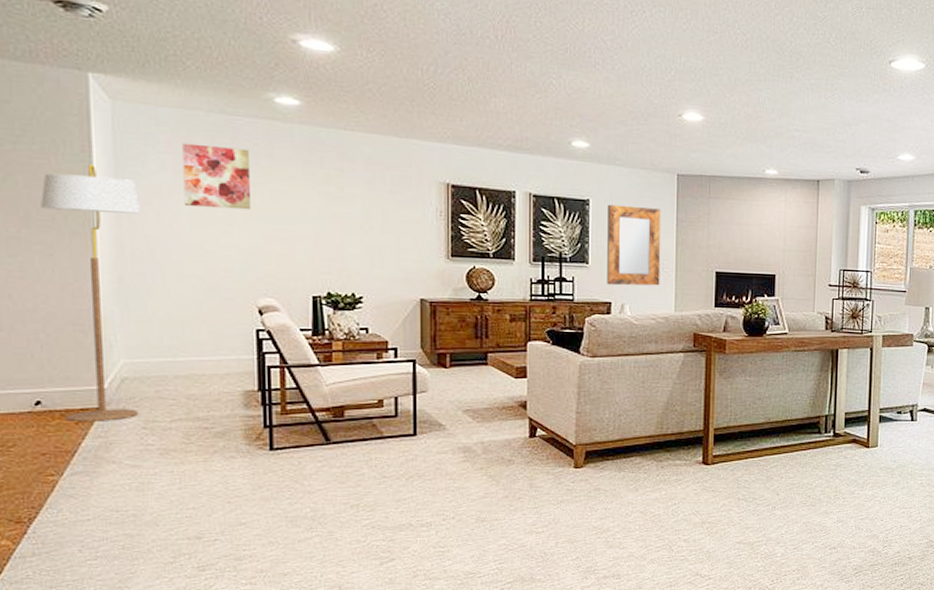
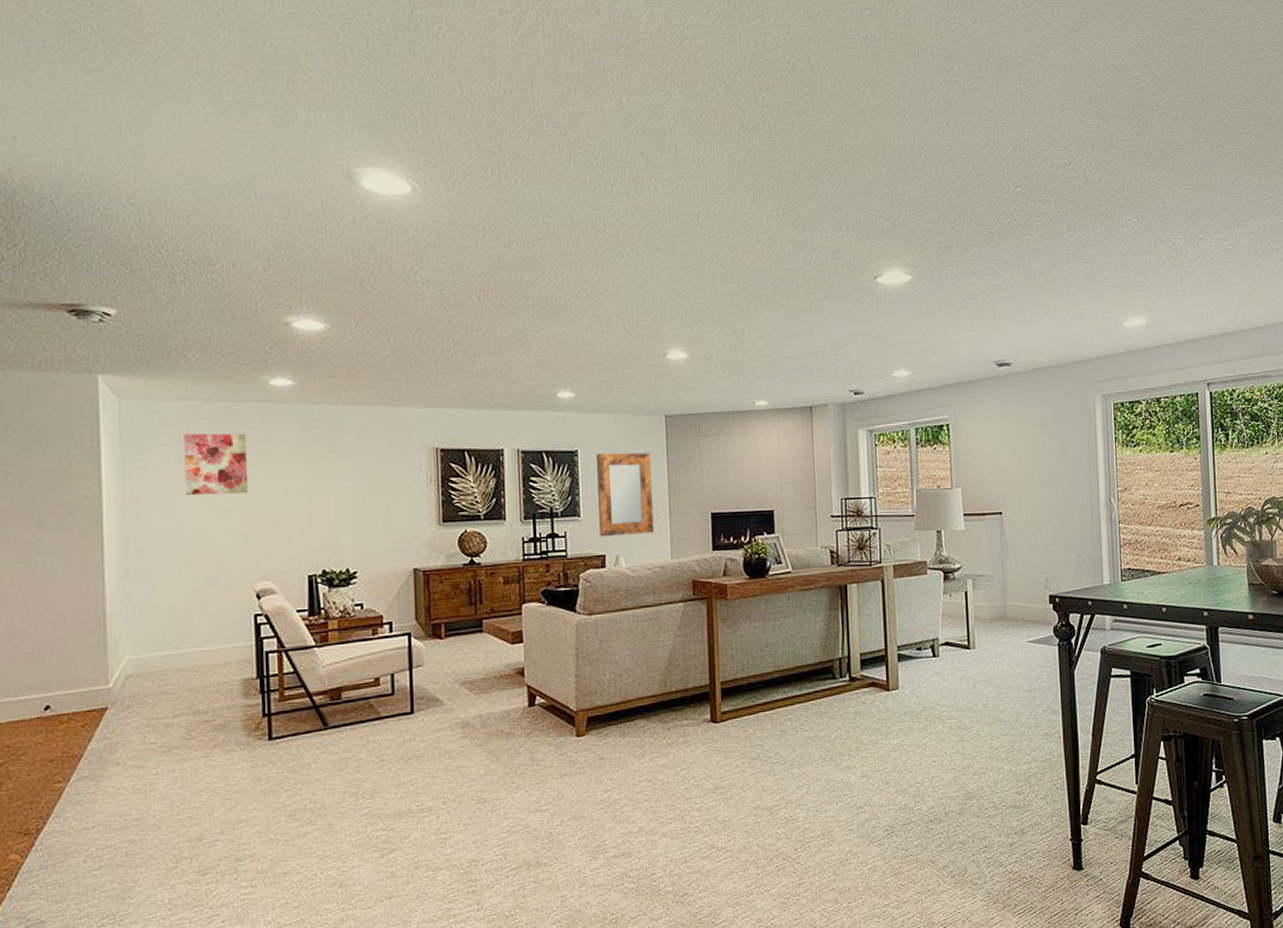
floor lamp: present [41,164,140,423] -> none [53,463,144,725]

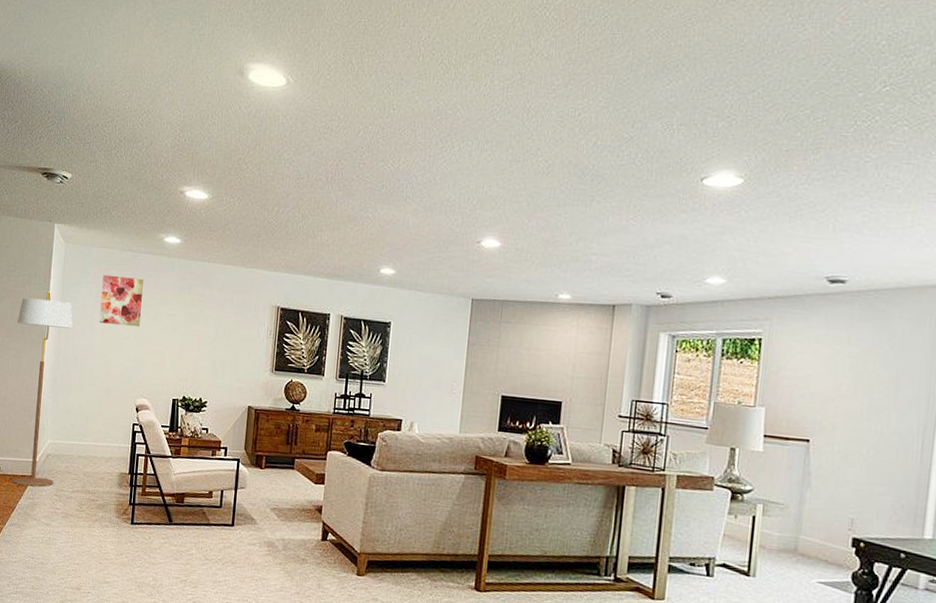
floor lamp: none [53,463,144,725] -> present [12,291,73,487]
home mirror: present [597,452,655,537] -> none [400,327,455,407]

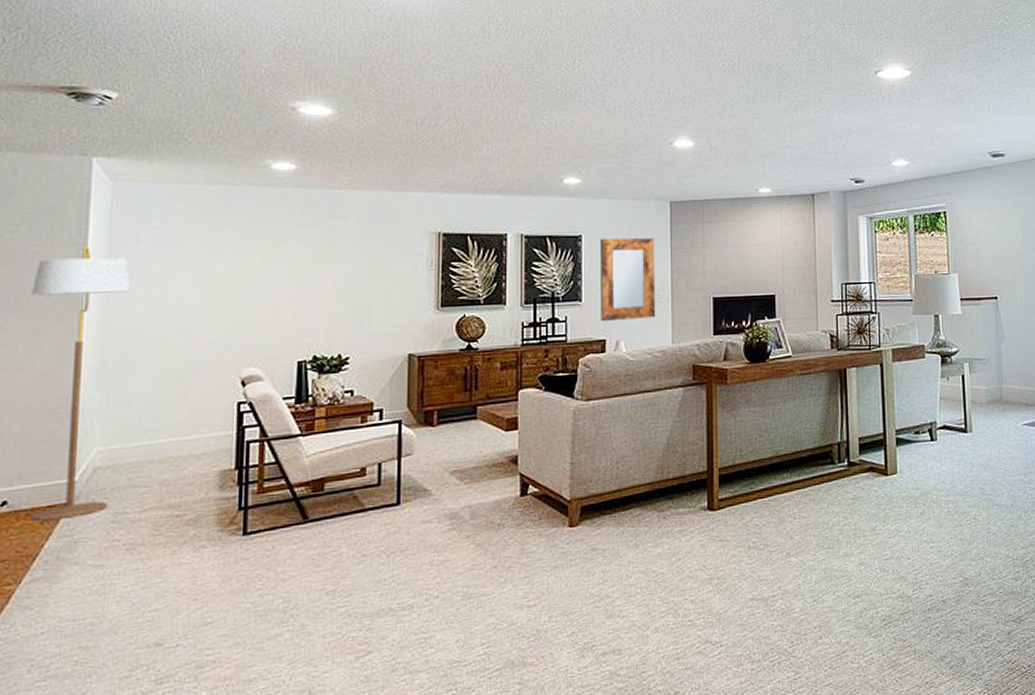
wall art: present [99,274,143,327] -> none [175,216,242,280]
home mirror: none [400,327,455,407] -> present [601,237,656,322]

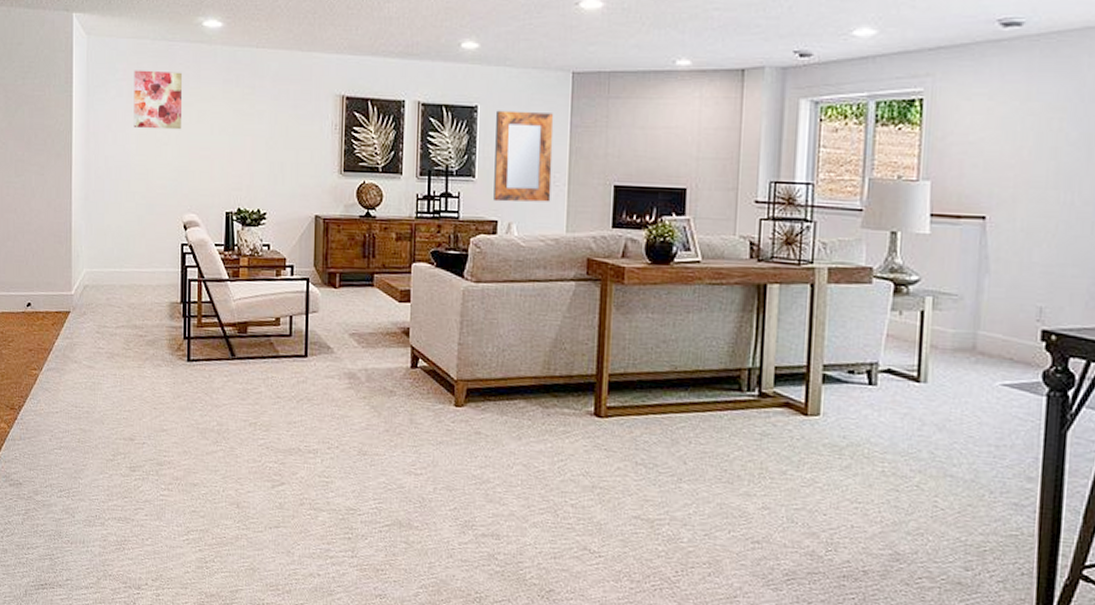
floor lamp: present [31,246,130,522] -> none [38,93,102,324]
wall art: none [175,216,242,280] -> present [133,70,182,130]

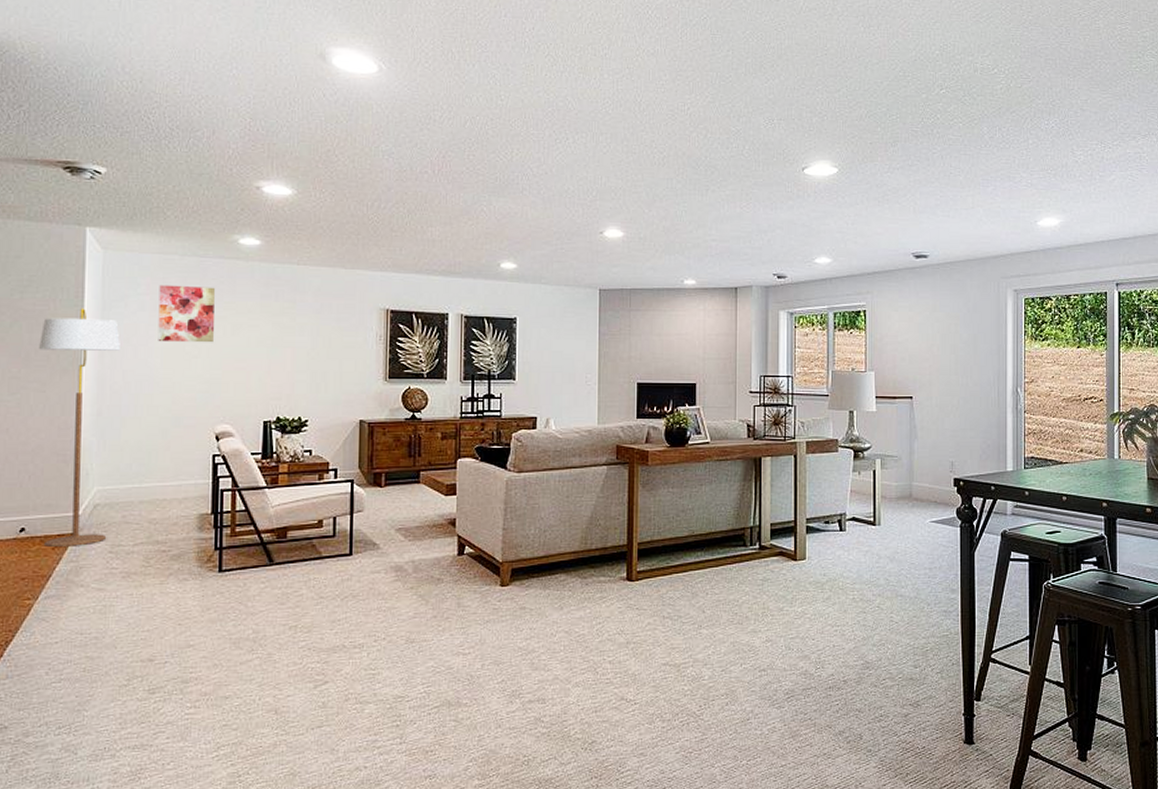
floor lamp: none [38,93,102,324] -> present [39,308,120,548]
home mirror: present [493,110,554,202] -> none [533,321,585,400]

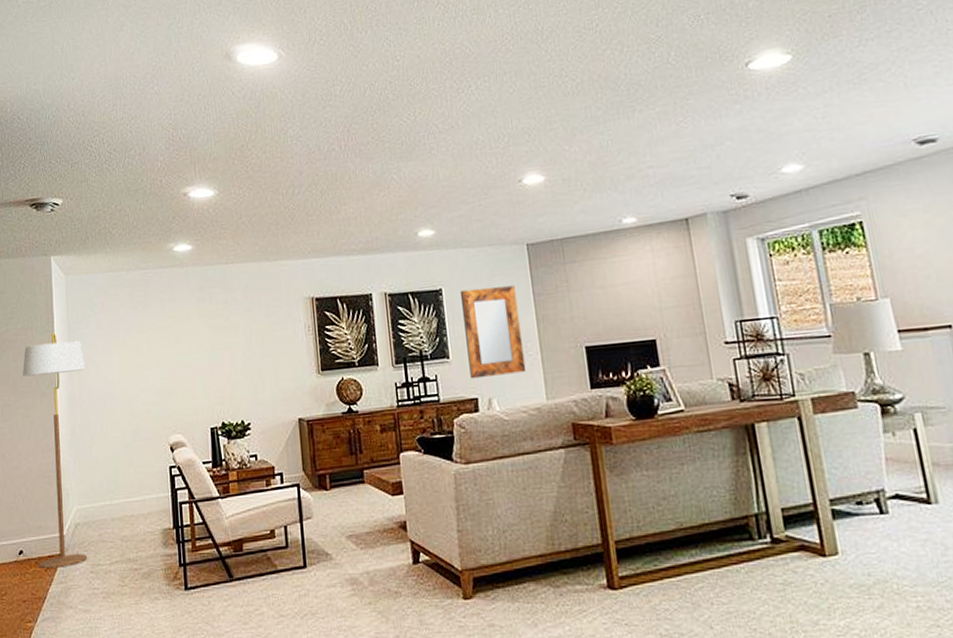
wall art: present [158,284,215,343] -> none [112,297,160,357]
home mirror: none [533,321,585,400] -> present [461,285,526,379]

